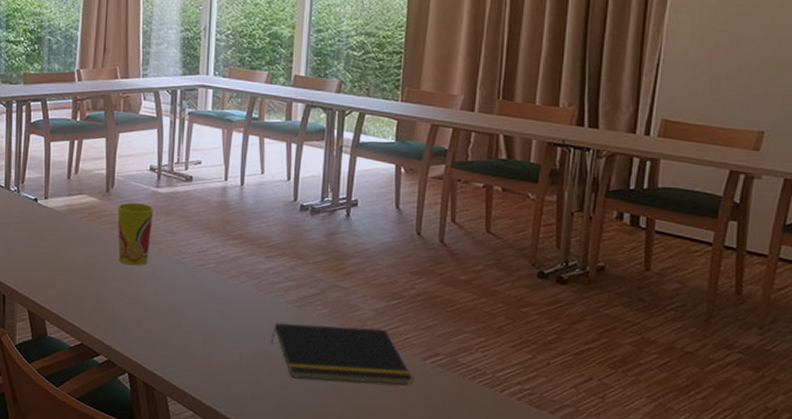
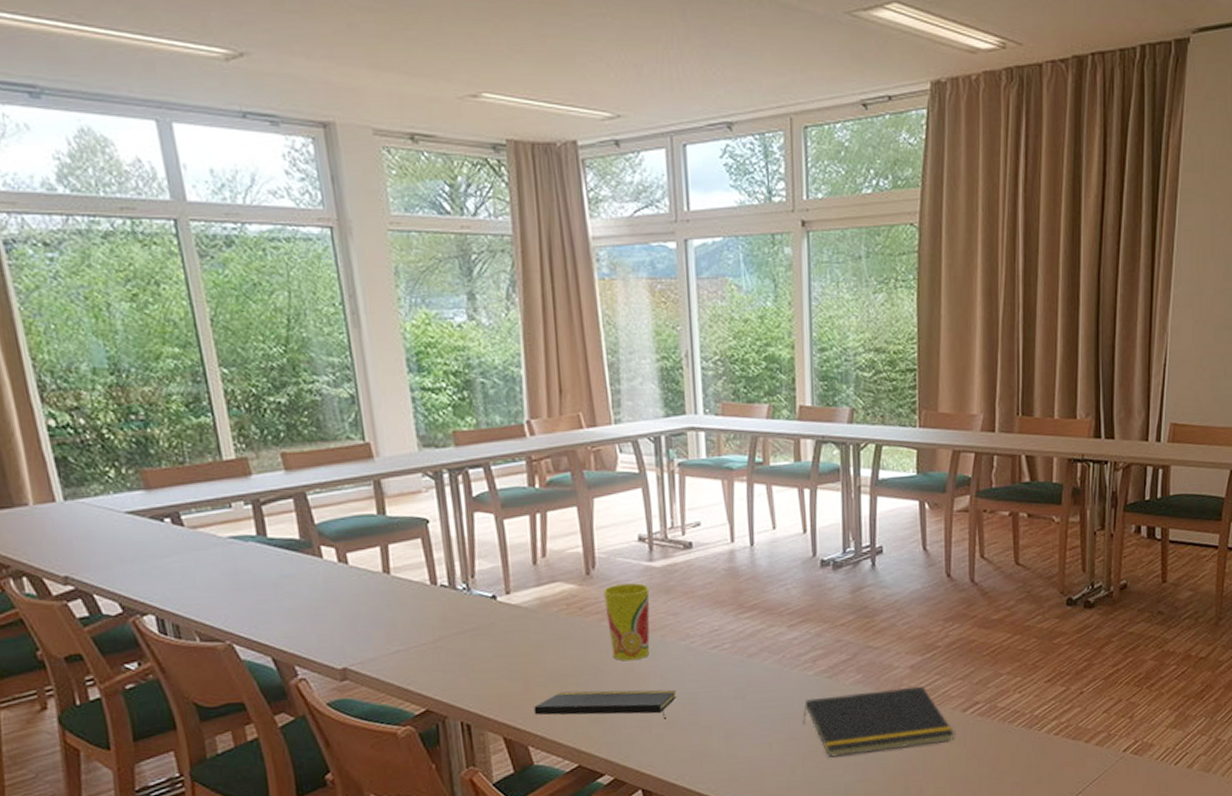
notepad: none [53,281,166,318] -> present [534,690,677,719]

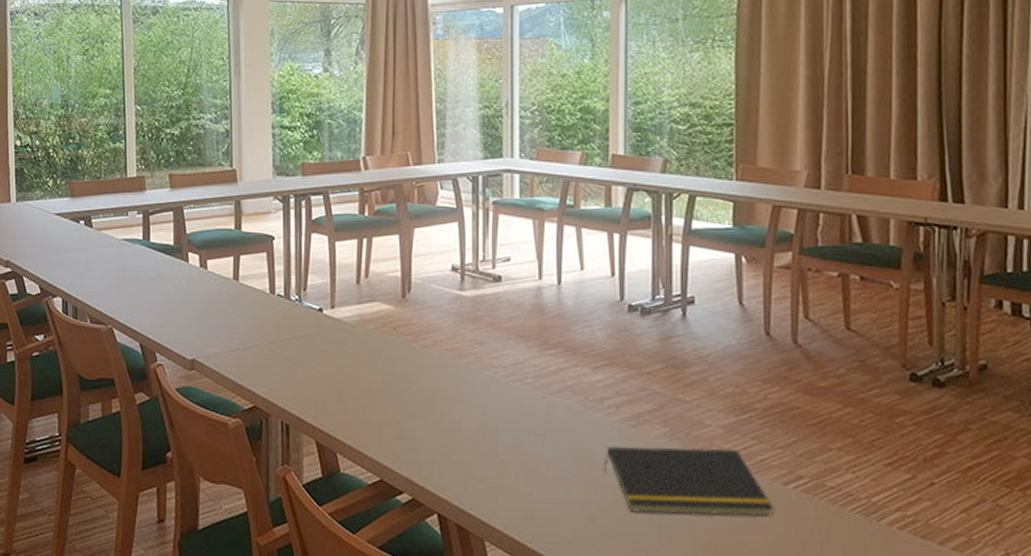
notepad: present [534,690,677,719] -> none [345,405,477,446]
cup: present [603,583,650,661] -> none [416,309,458,384]

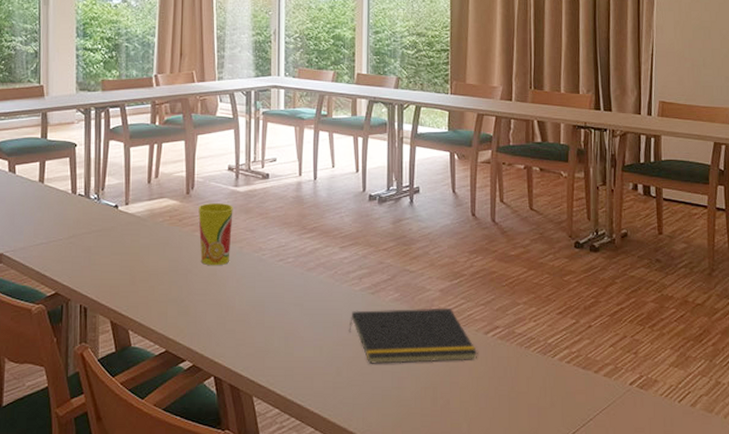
cup: none [416,309,458,384] -> present [198,203,233,266]

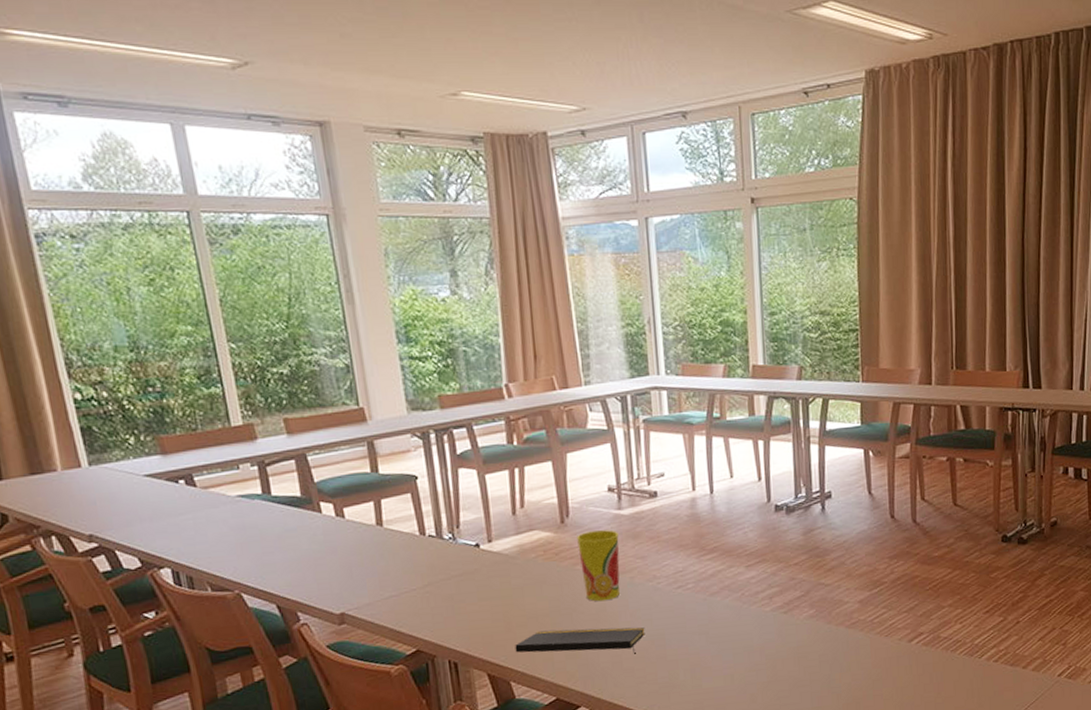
notepad: none [136,287,248,317] -> present [515,627,646,654]
notepad: present [348,308,478,364] -> none [761,619,902,687]

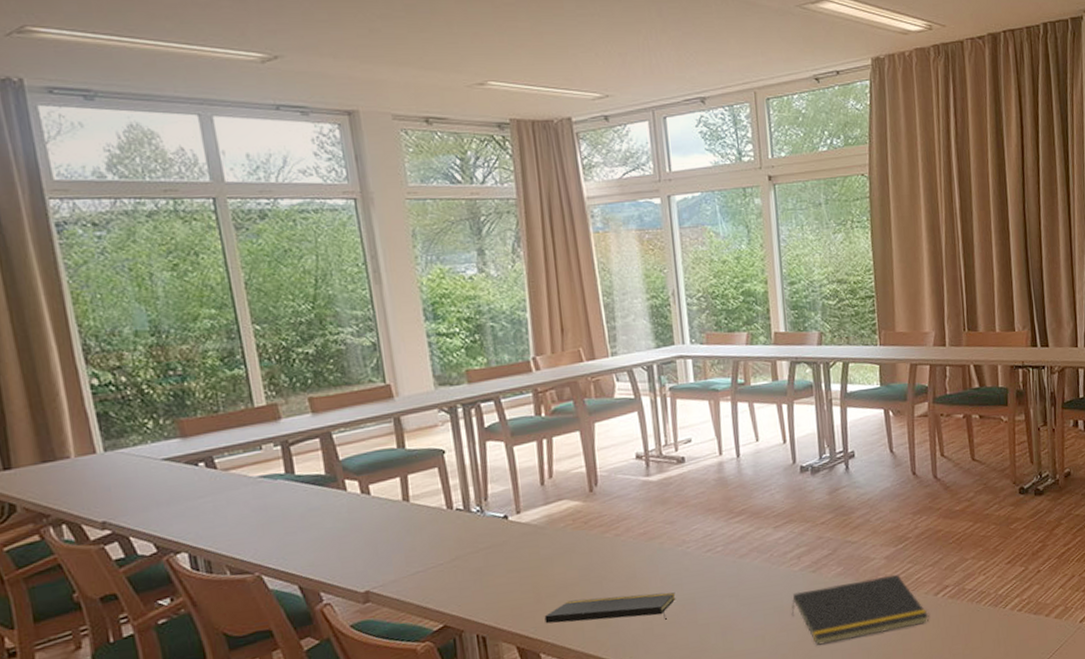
cup: present [577,530,620,602] -> none [606,496,650,569]
notepad: none [761,619,902,687] -> present [791,574,929,645]

